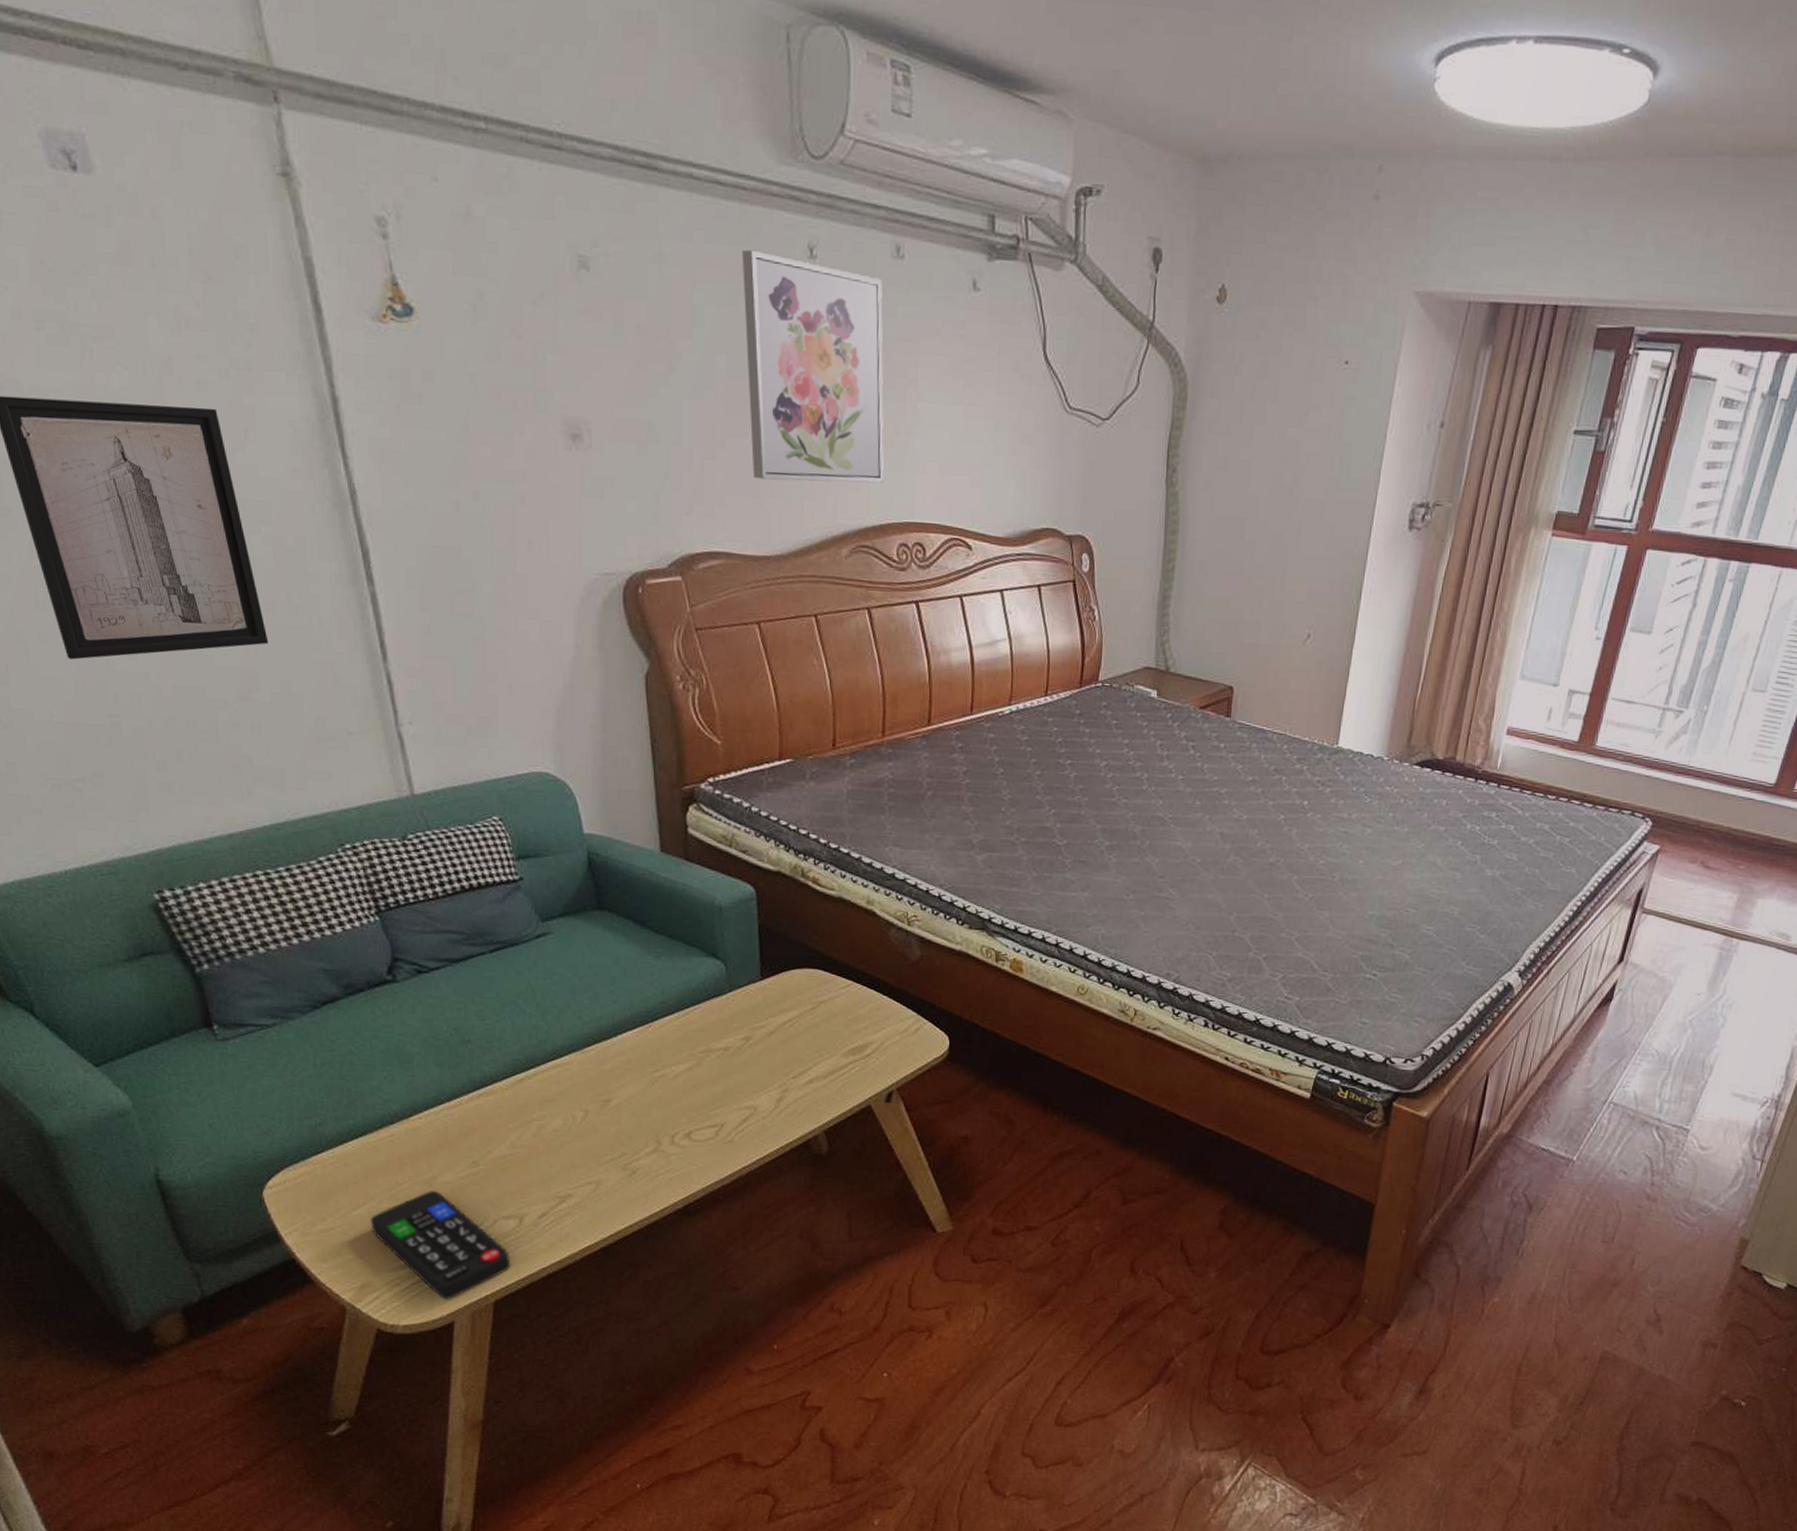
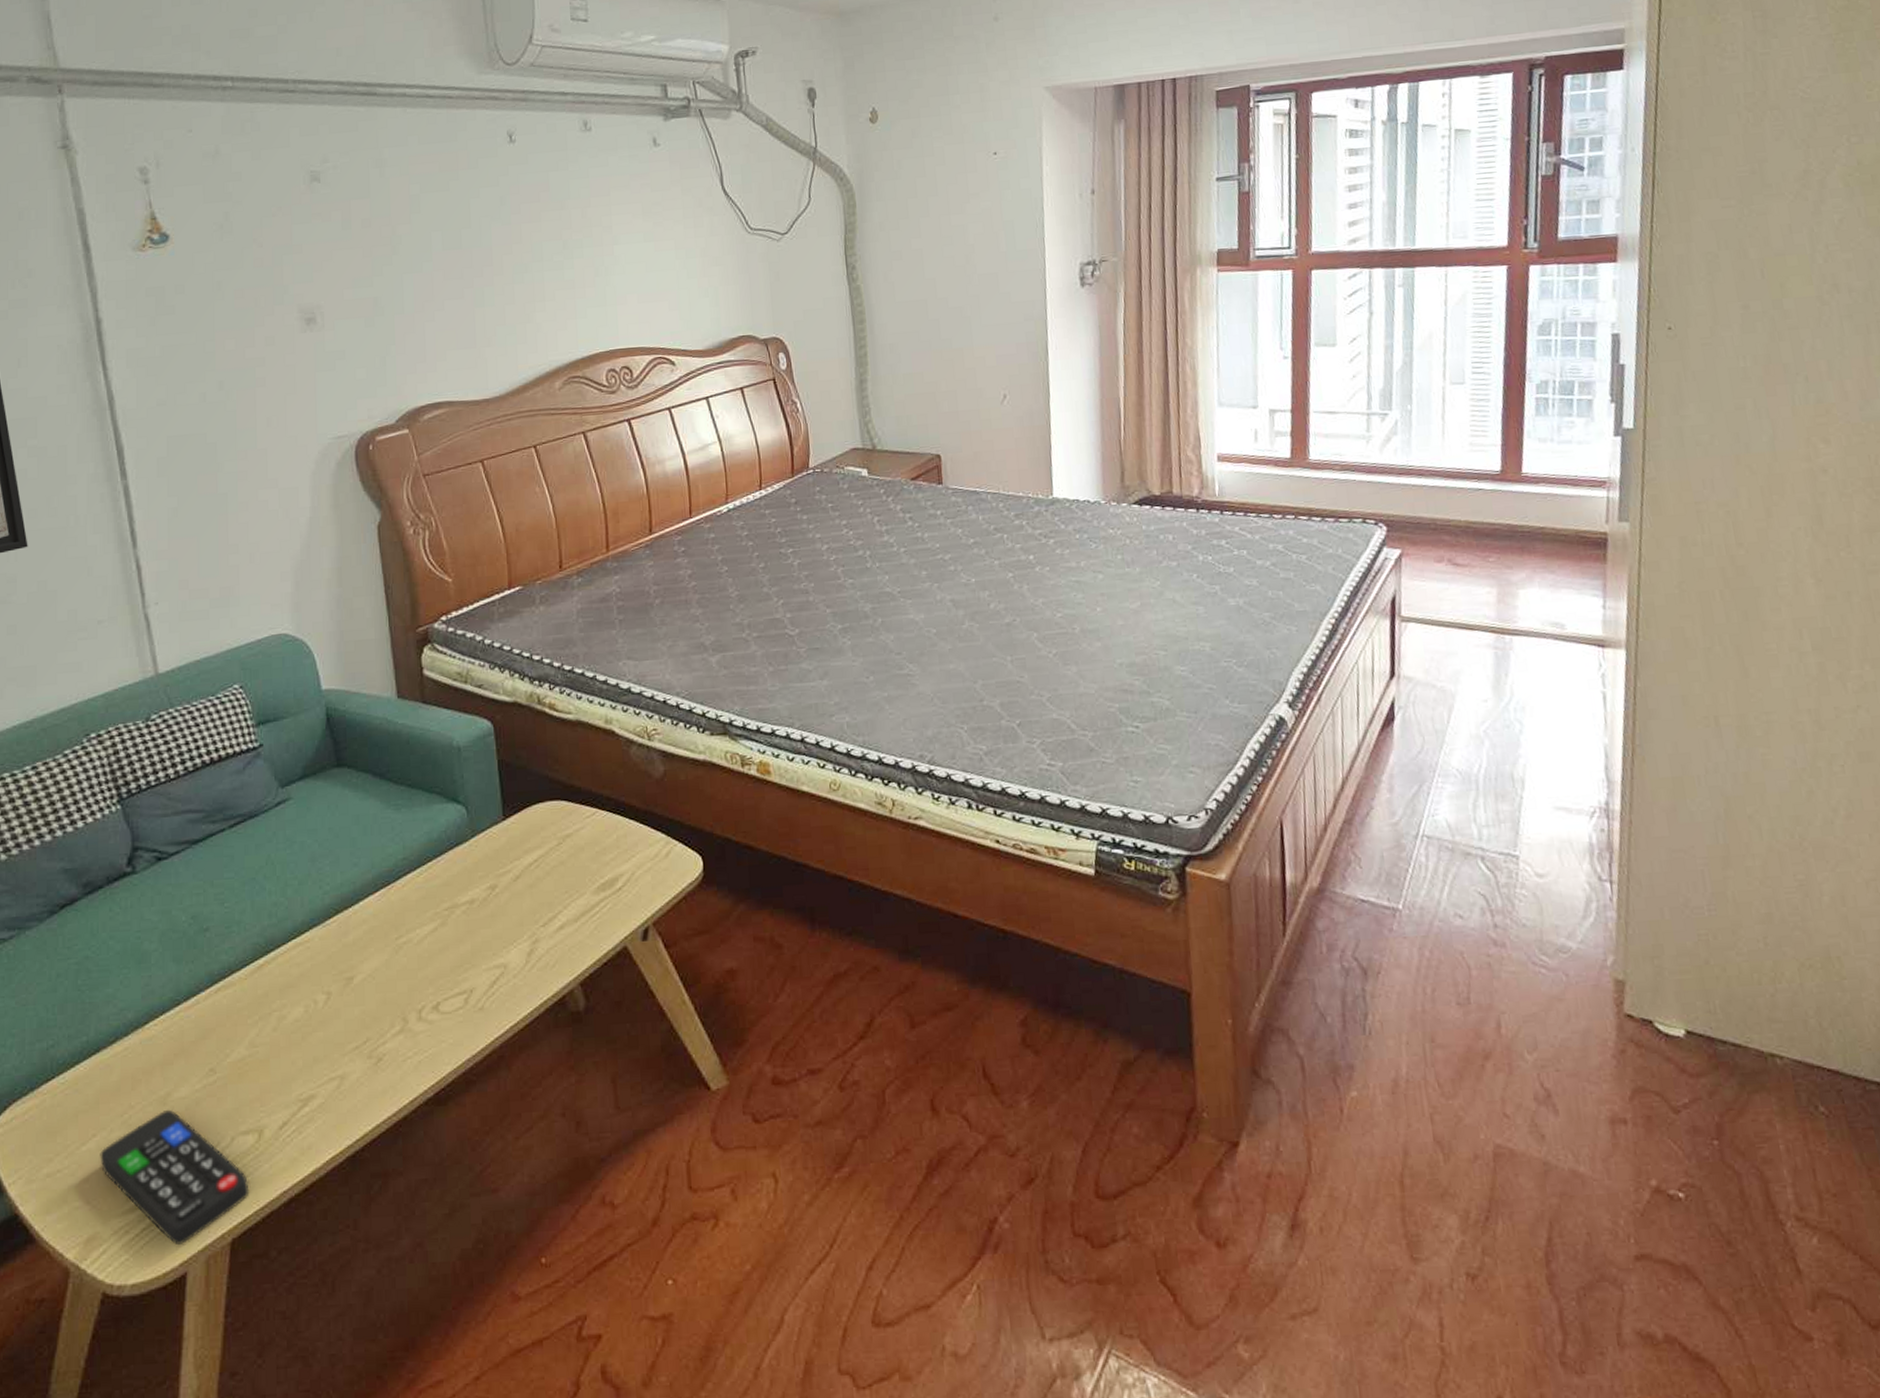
wall art: present [741,249,884,483] -> none [450,144,588,332]

